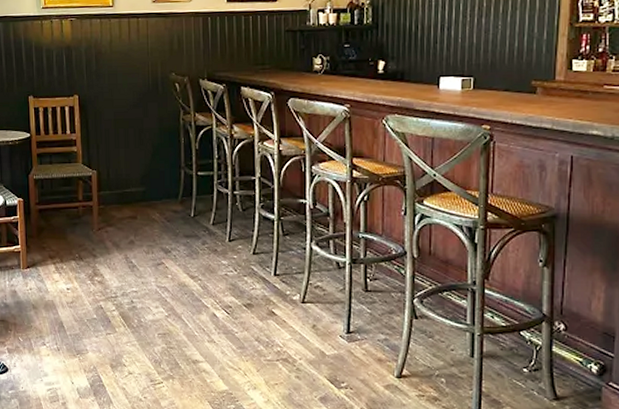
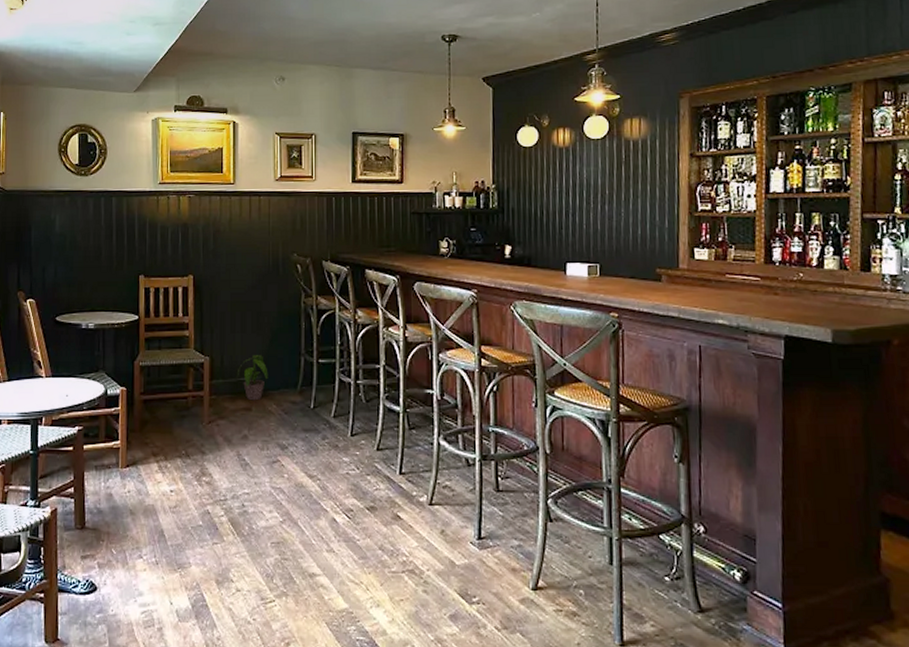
potted plant: none [122,168,151,210] -> present [236,355,268,401]

